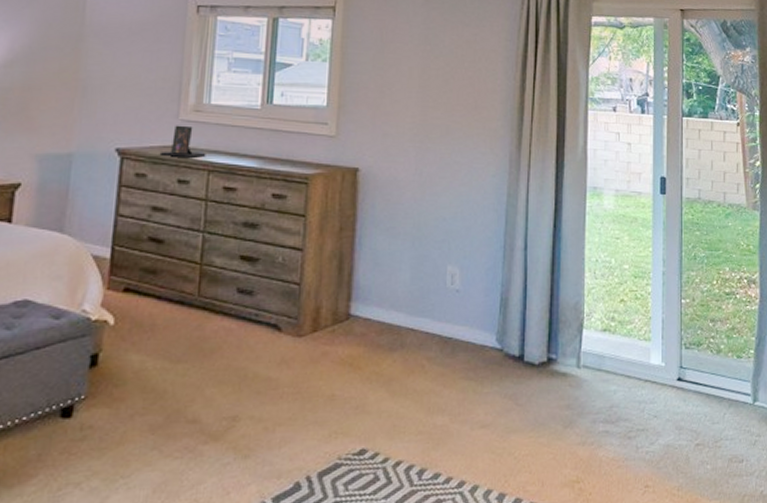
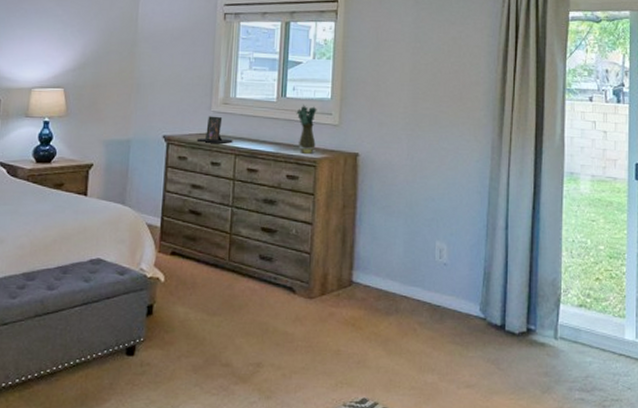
vase: none [285,113,310,169] -> present [296,105,317,154]

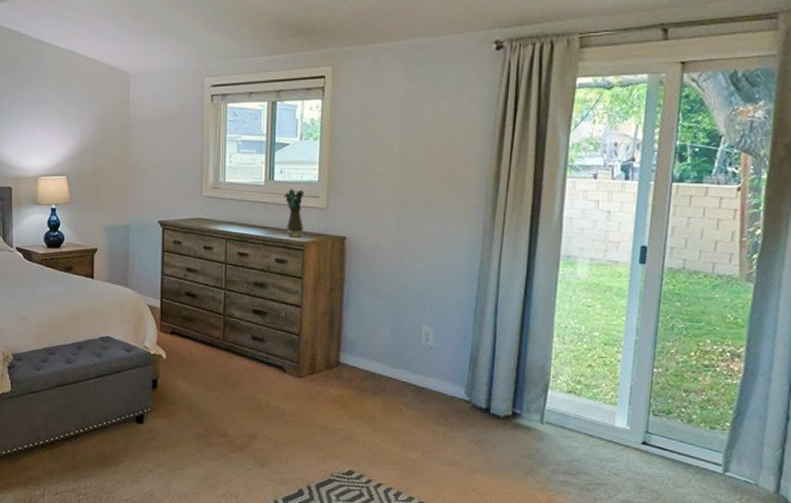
photo frame: present [196,116,233,145] -> none [189,200,224,229]

